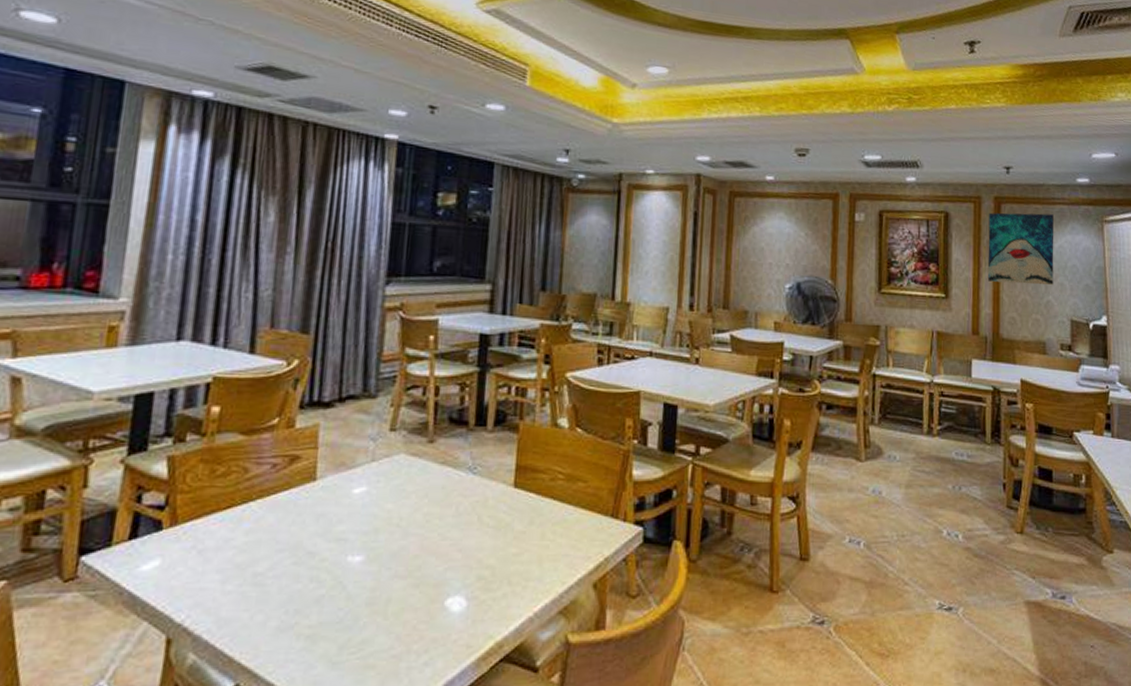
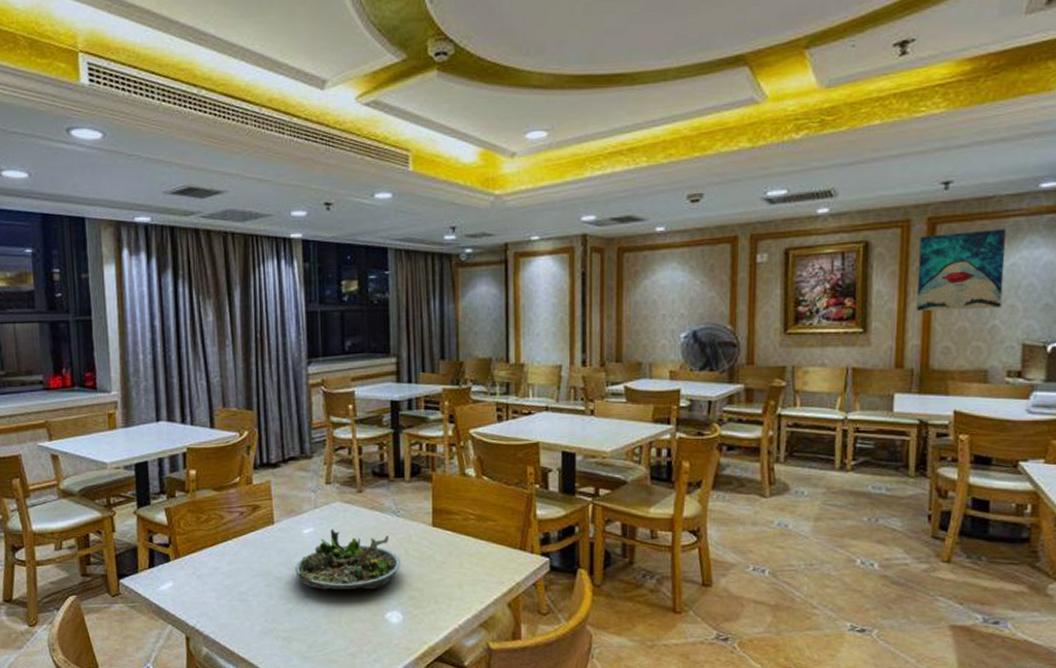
succulent planter: none [335,488,472,569] -> present [295,529,401,590]

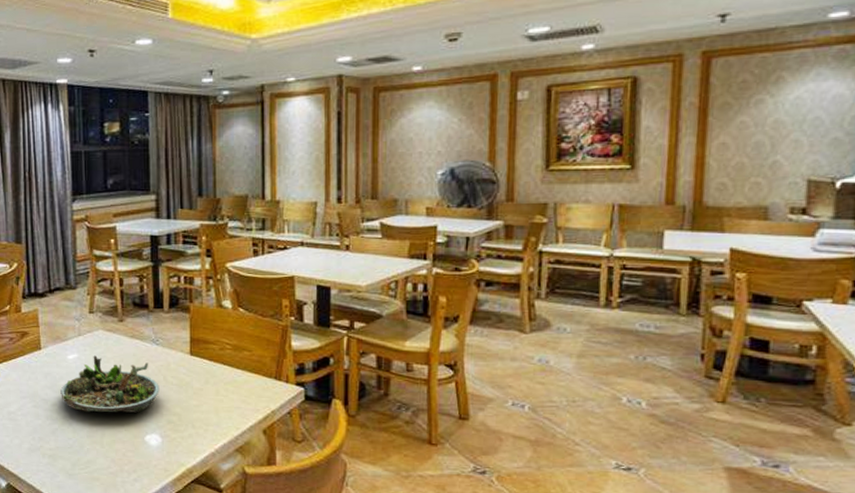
wall art: present [916,229,1006,311] -> none [689,61,789,147]

